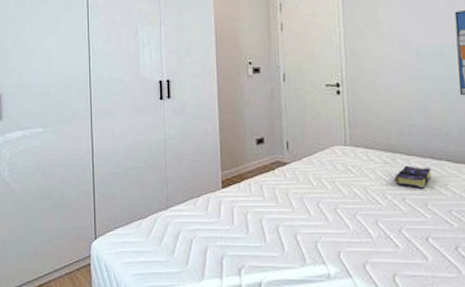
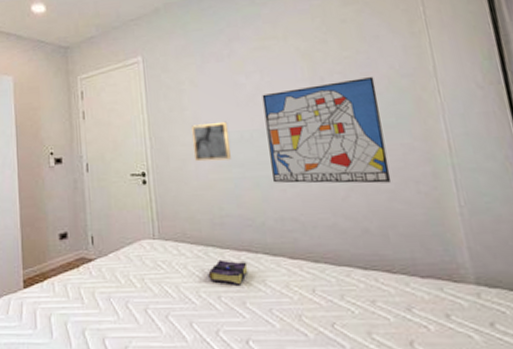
wall art: none [386,36,422,74] -> present [192,121,231,162]

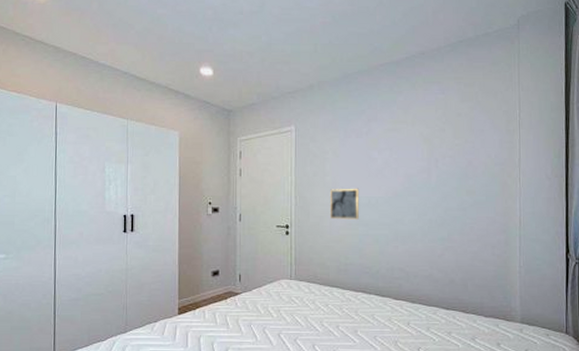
book: present [208,259,249,285] -> none [331,298,362,318]
wall art: present [262,77,392,184] -> none [389,163,476,246]

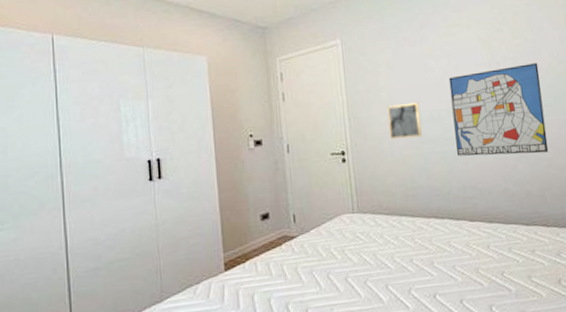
wall art: none [389,163,476,246] -> present [449,63,549,157]

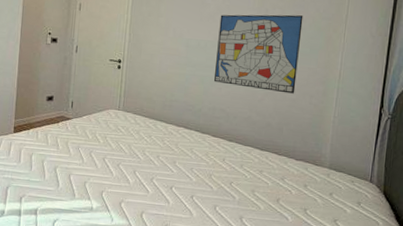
wall art: present [387,102,422,140] -> none [160,29,190,60]

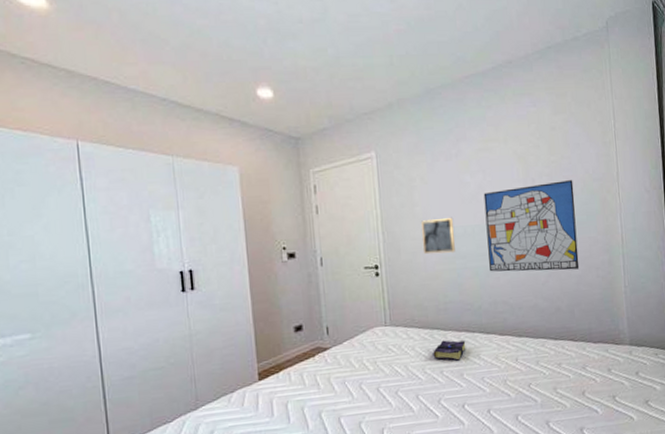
book: none [153,131,183,150] -> present [433,340,466,361]
wall art: none [160,29,190,60] -> present [421,217,455,255]

